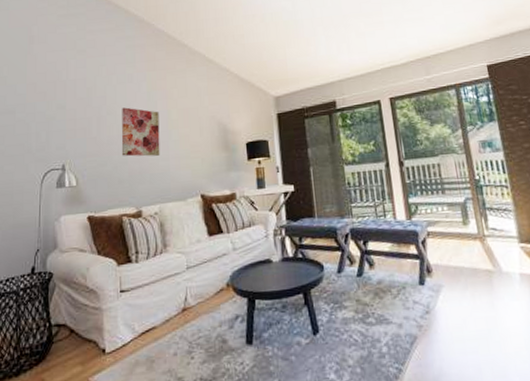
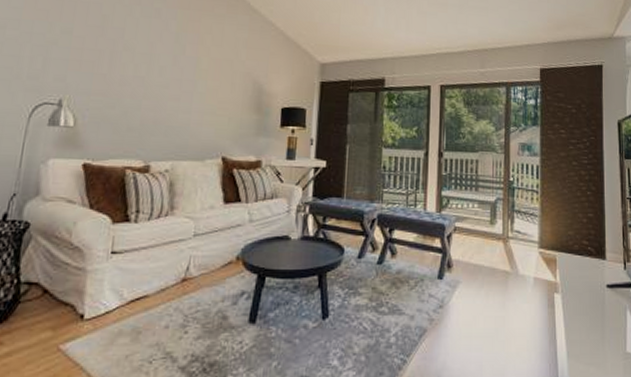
wall art: present [121,107,160,157] -> none [134,45,187,107]

